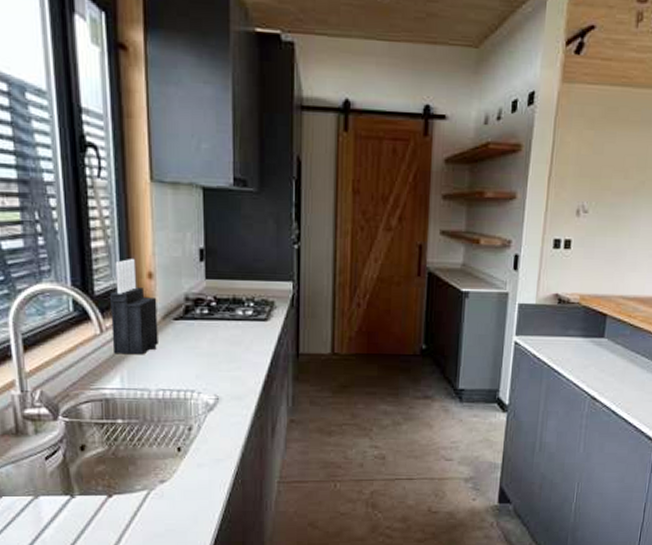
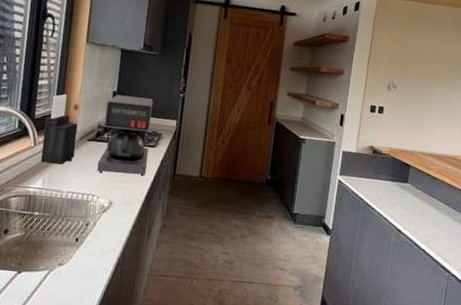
coffee maker: none [192,253,259,362] -> present [97,94,153,176]

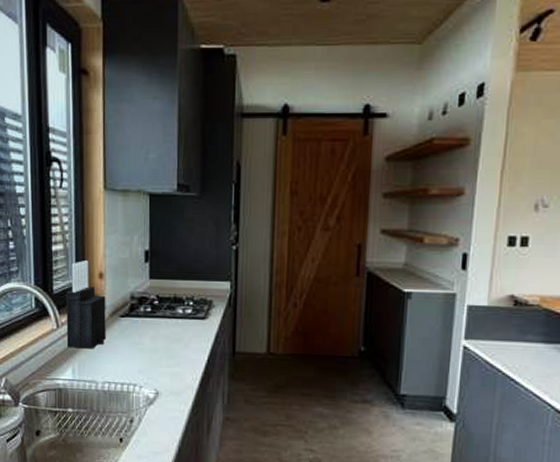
coffee maker: present [97,94,153,176] -> none [135,254,198,357]

